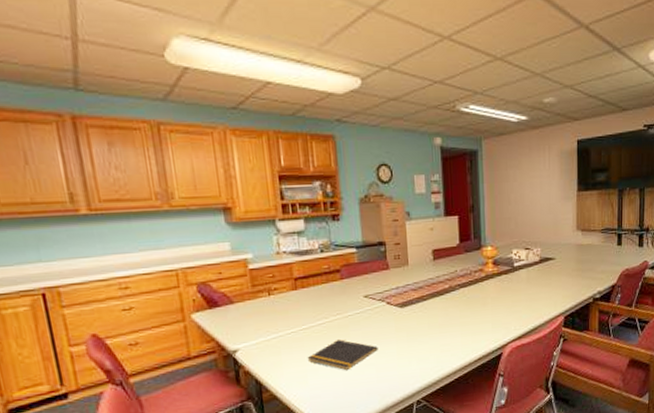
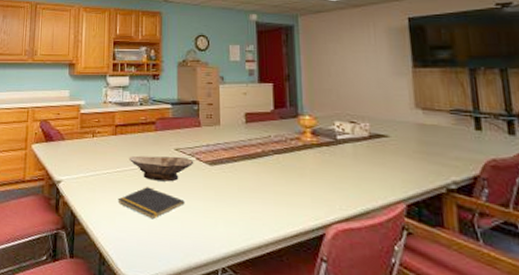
bowl: none [314,303,385,333] -> present [129,155,194,182]

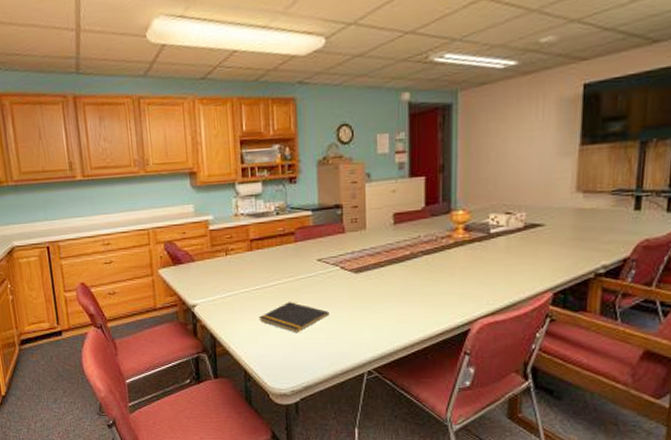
bowl: present [129,155,194,182] -> none [267,267,338,295]

